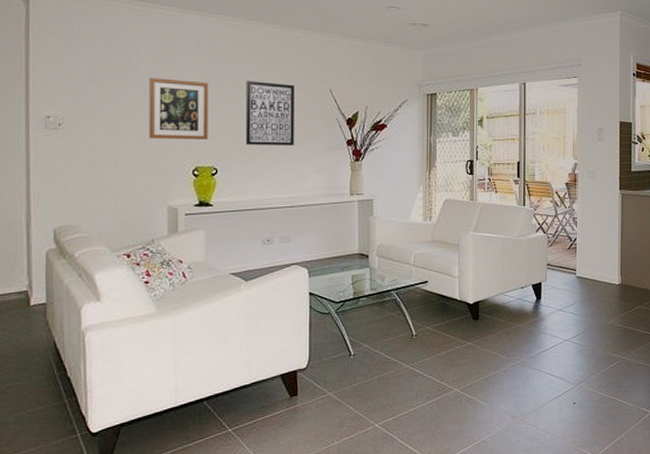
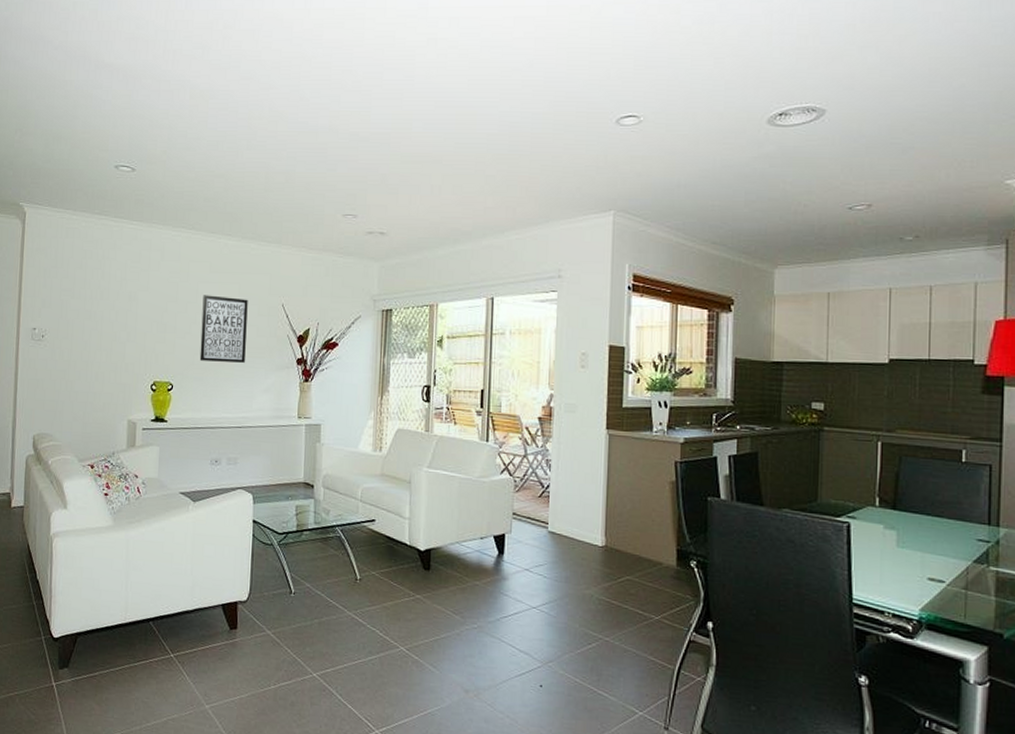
wall art: present [148,78,209,139] -> none [115,292,169,354]

